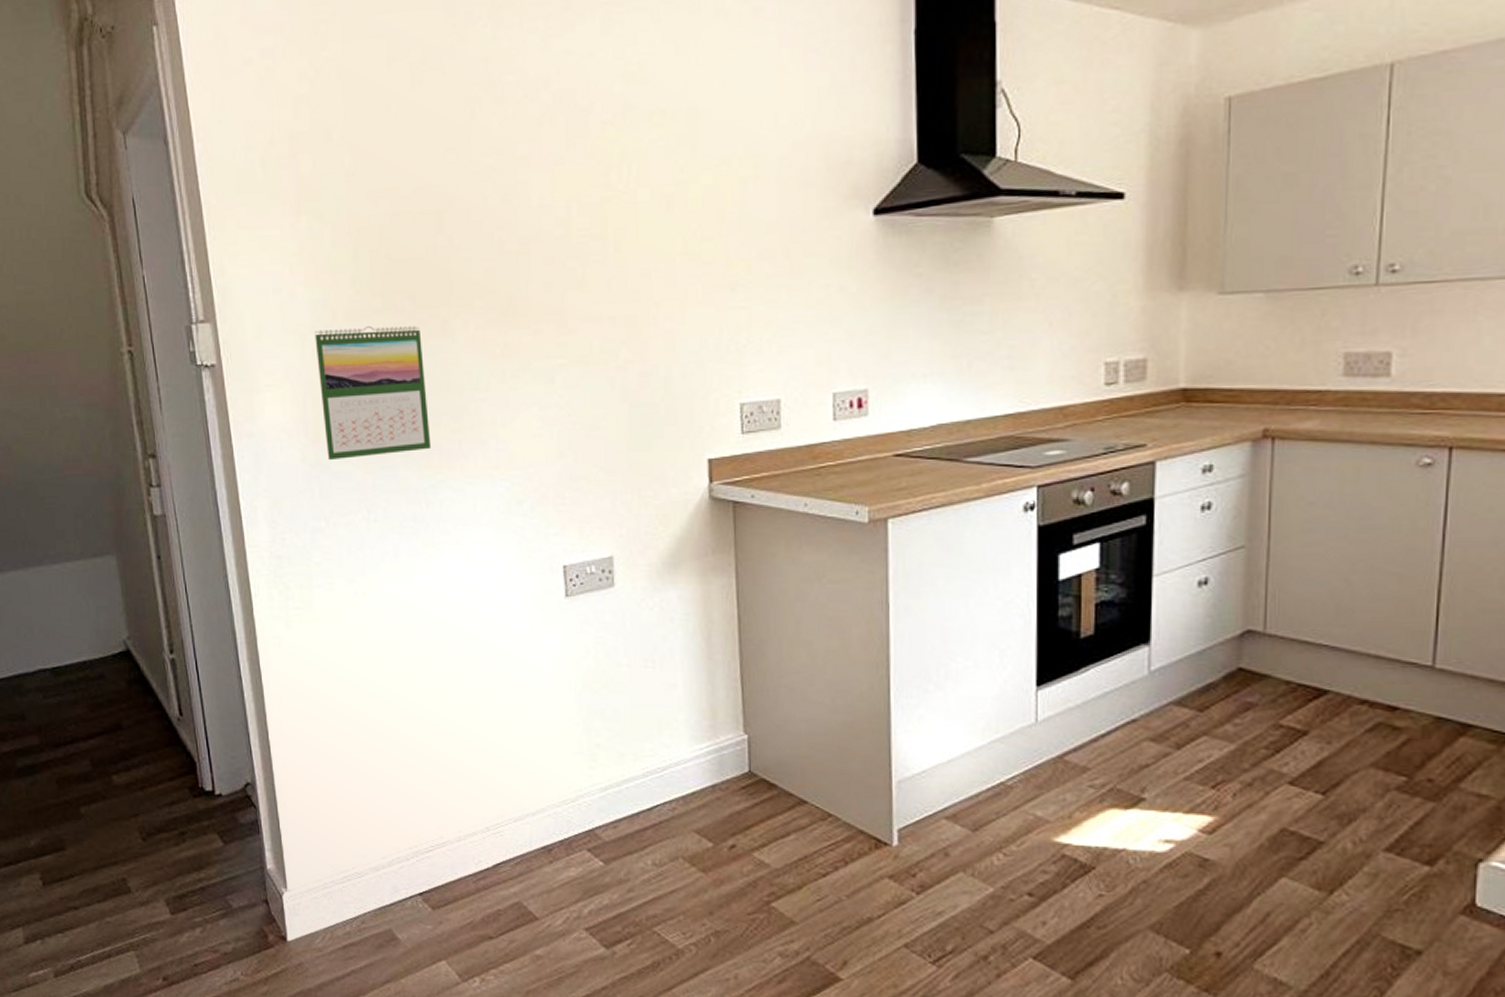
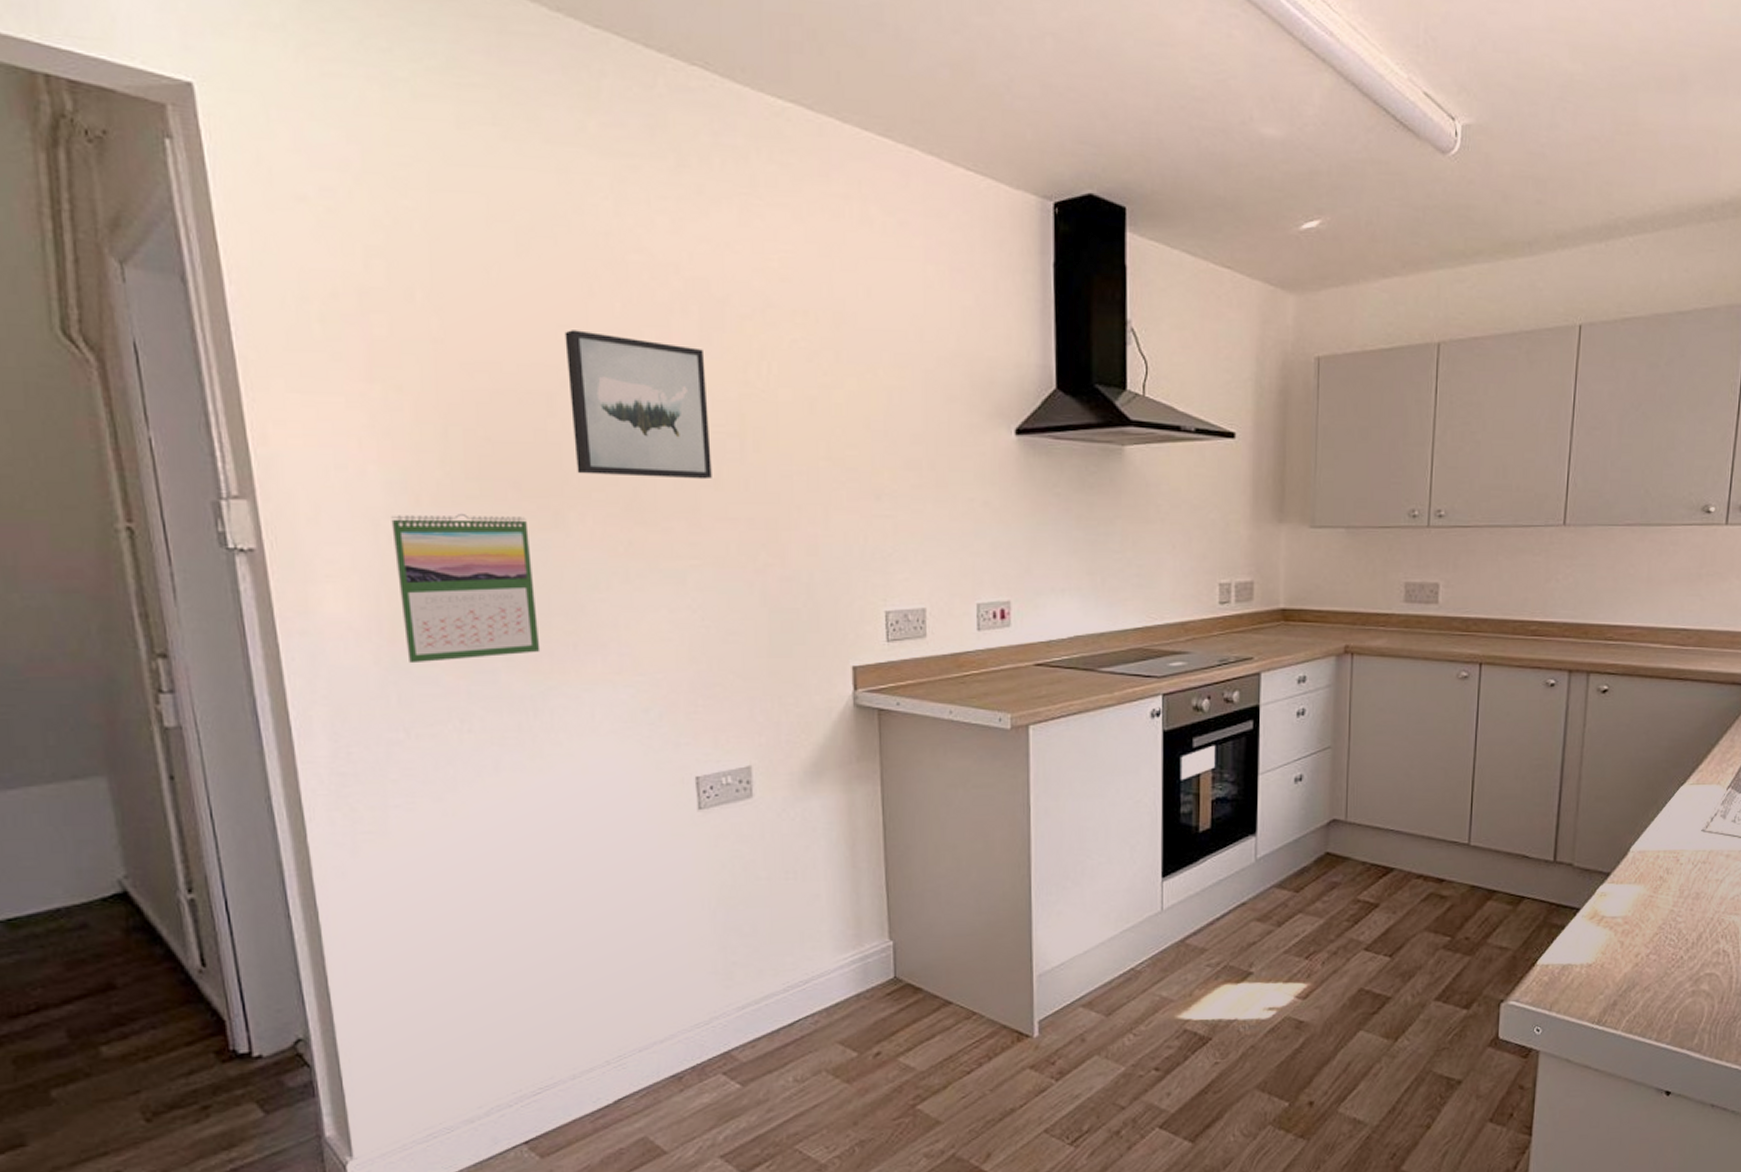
wall art: none [451,151,577,284] -> present [564,330,712,480]

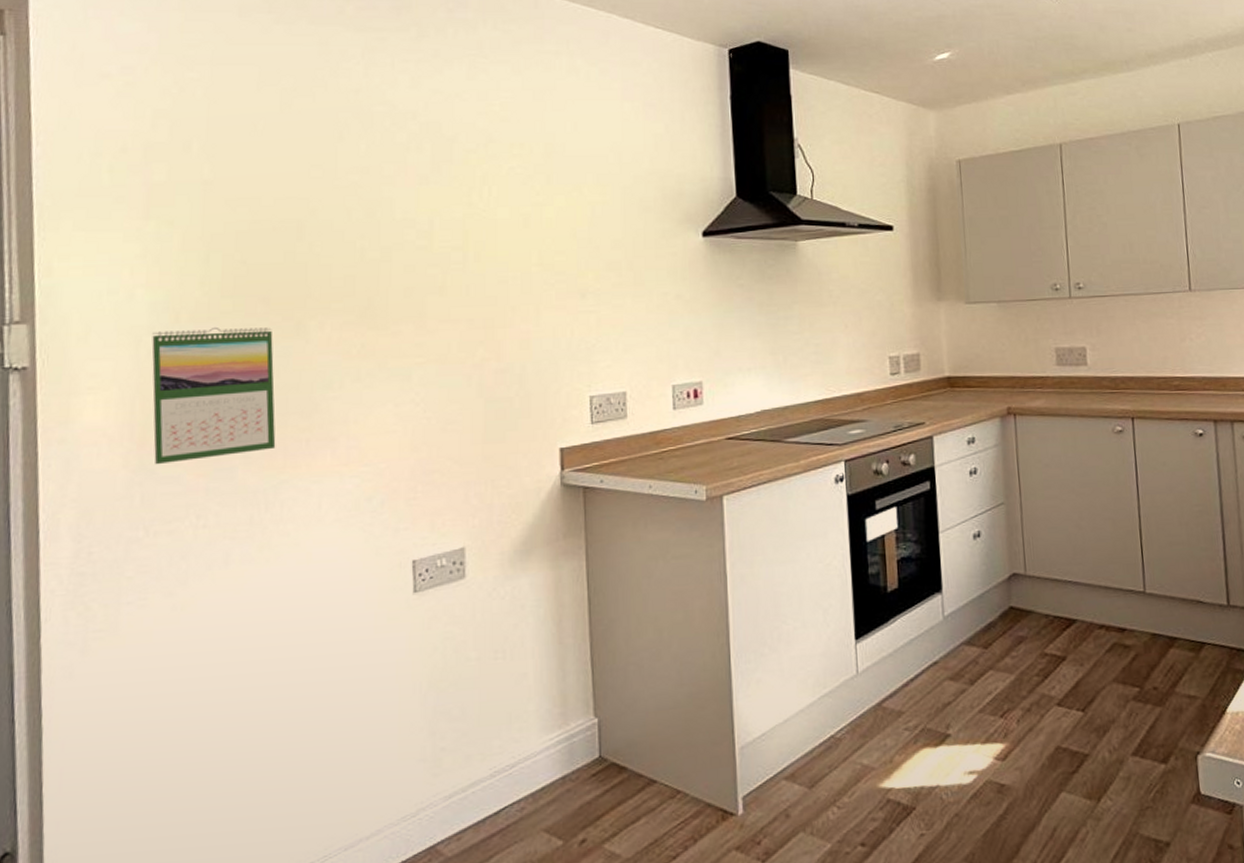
wall art: present [564,330,712,480] -> none [316,168,438,288]

